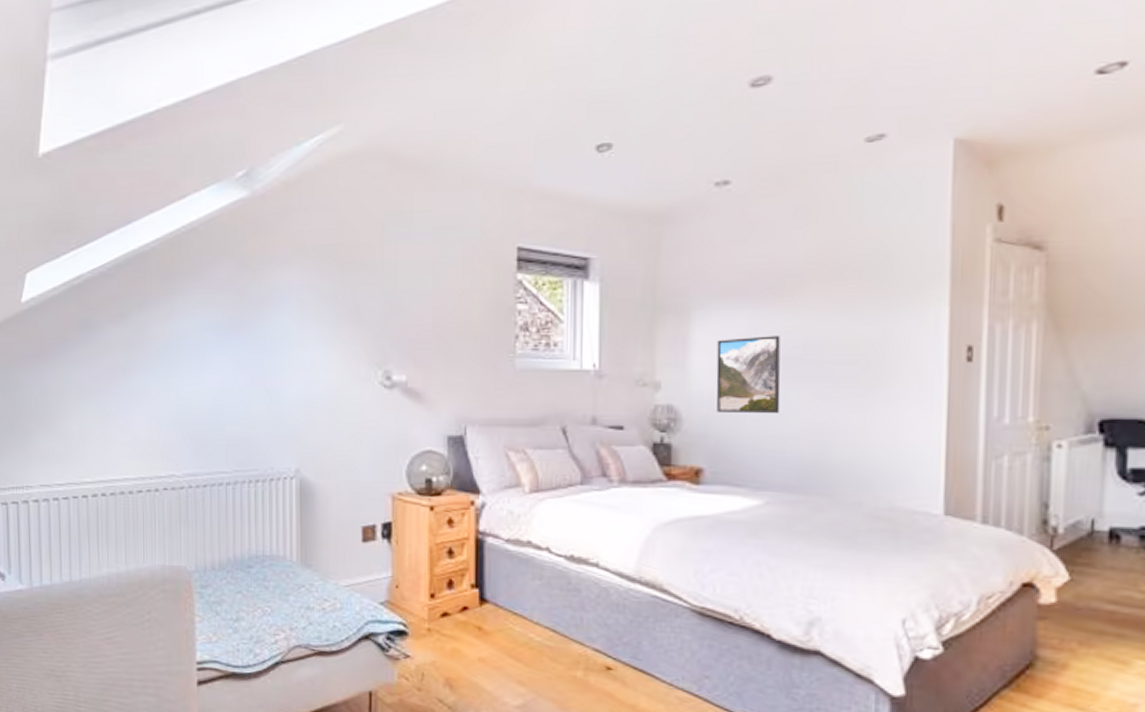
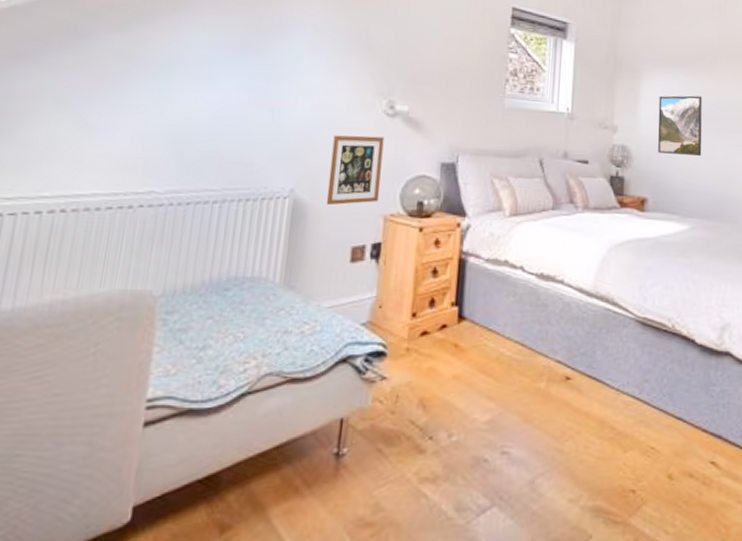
picture frame: none [331,410,384,485] -> present [326,135,385,206]

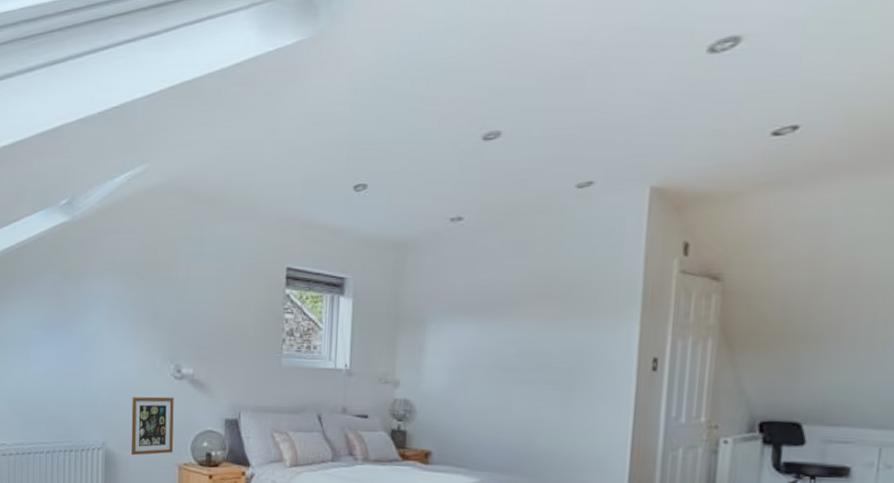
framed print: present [657,95,702,157] -> none [444,345,499,409]

